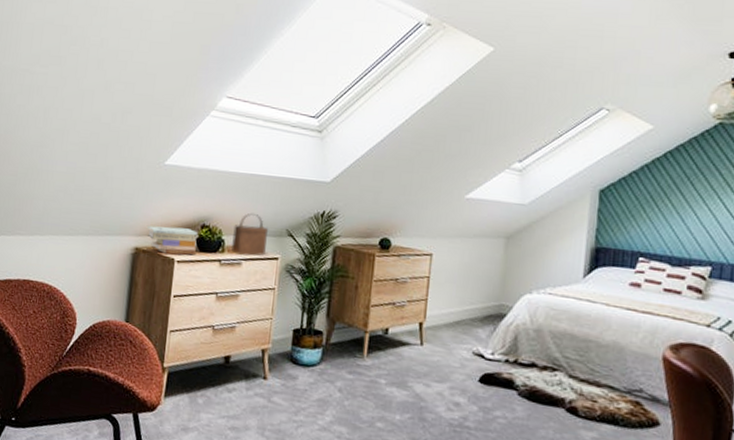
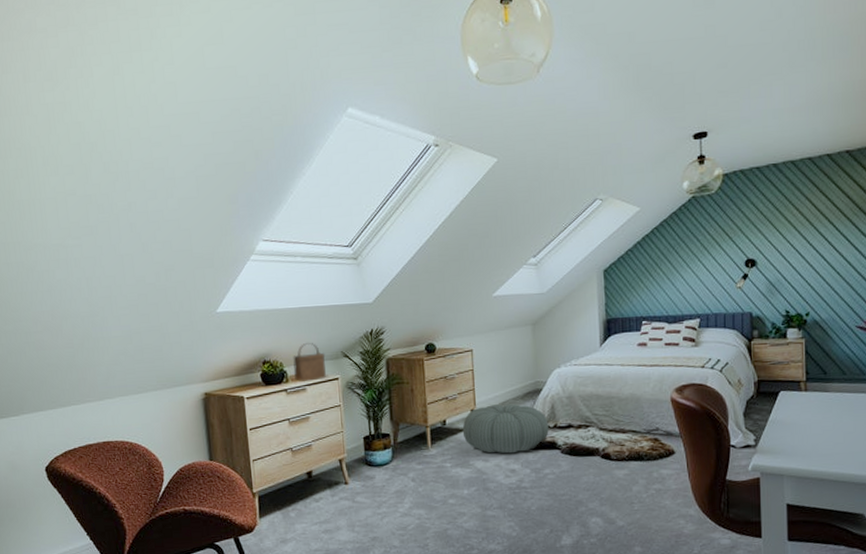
books: present [146,225,198,256] -> none [211,367,263,394]
pouf: none [405,321,508,385] -> present [462,403,549,454]

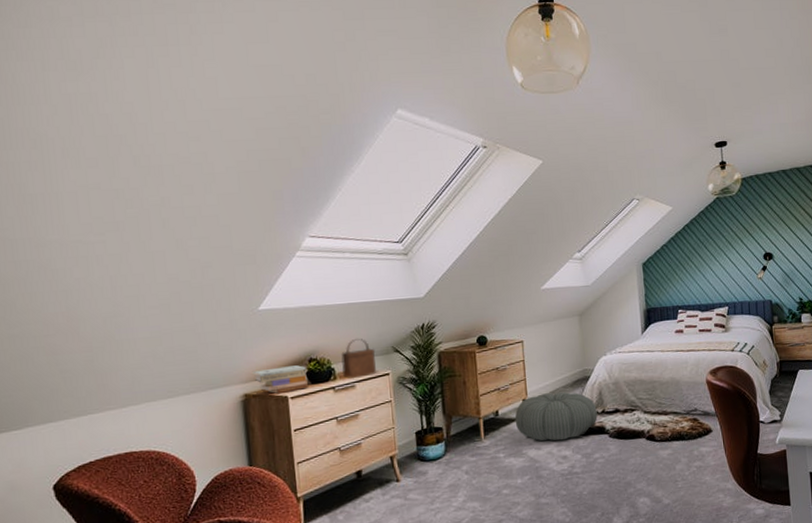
books: none [211,367,263,394] -> present [252,365,309,395]

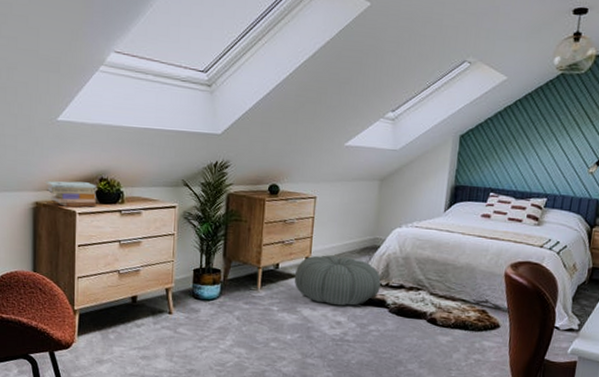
handbag: present [341,338,376,379] -> none [130,165,166,205]

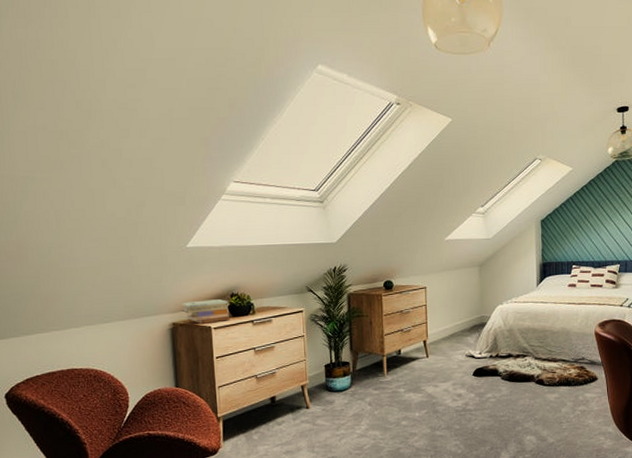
pouf: present [294,255,381,306] -> none [415,335,492,380]

